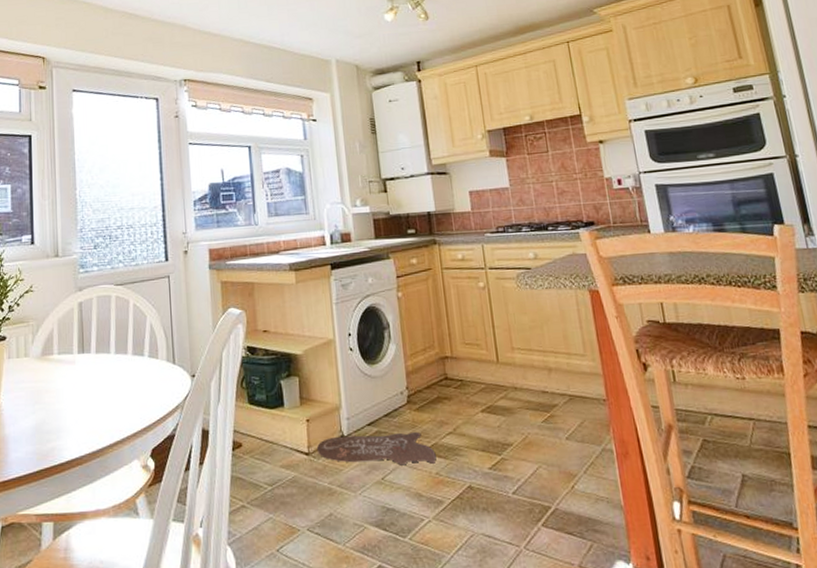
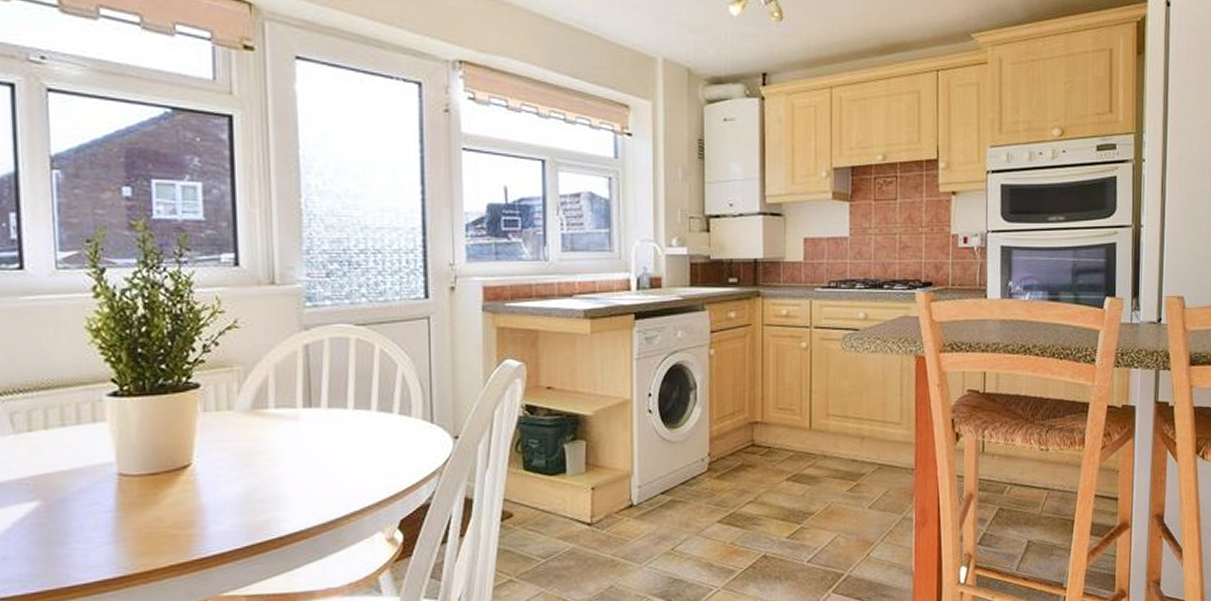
doormat: present [317,432,436,466] -> none [602,501,733,536]

